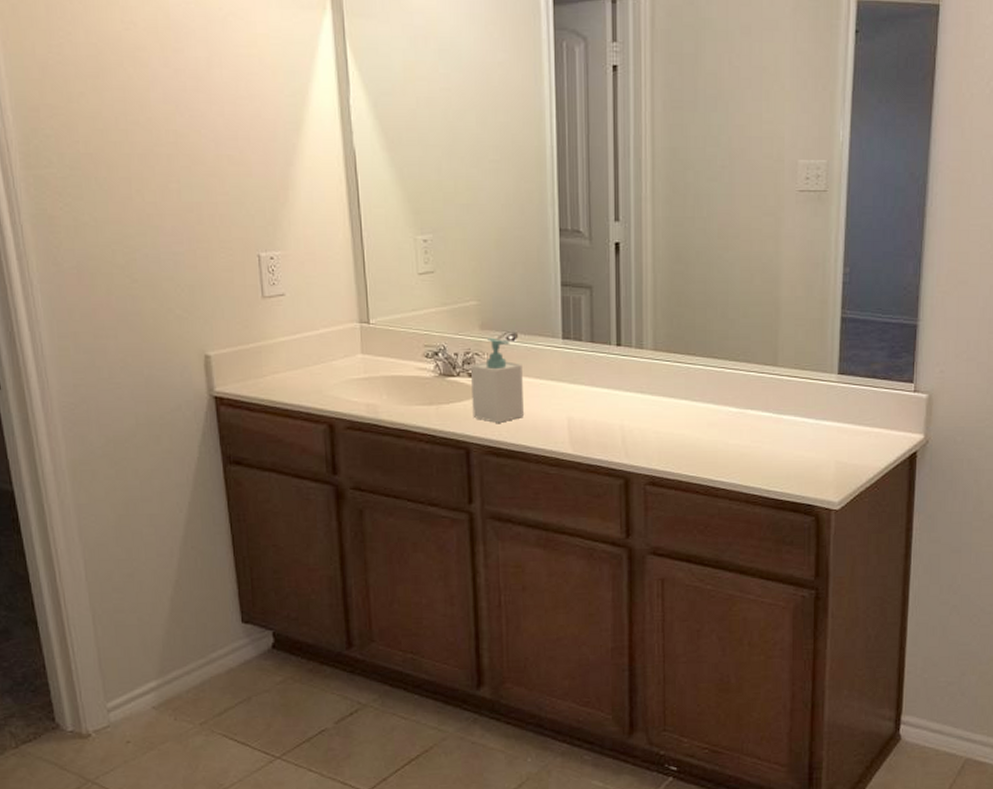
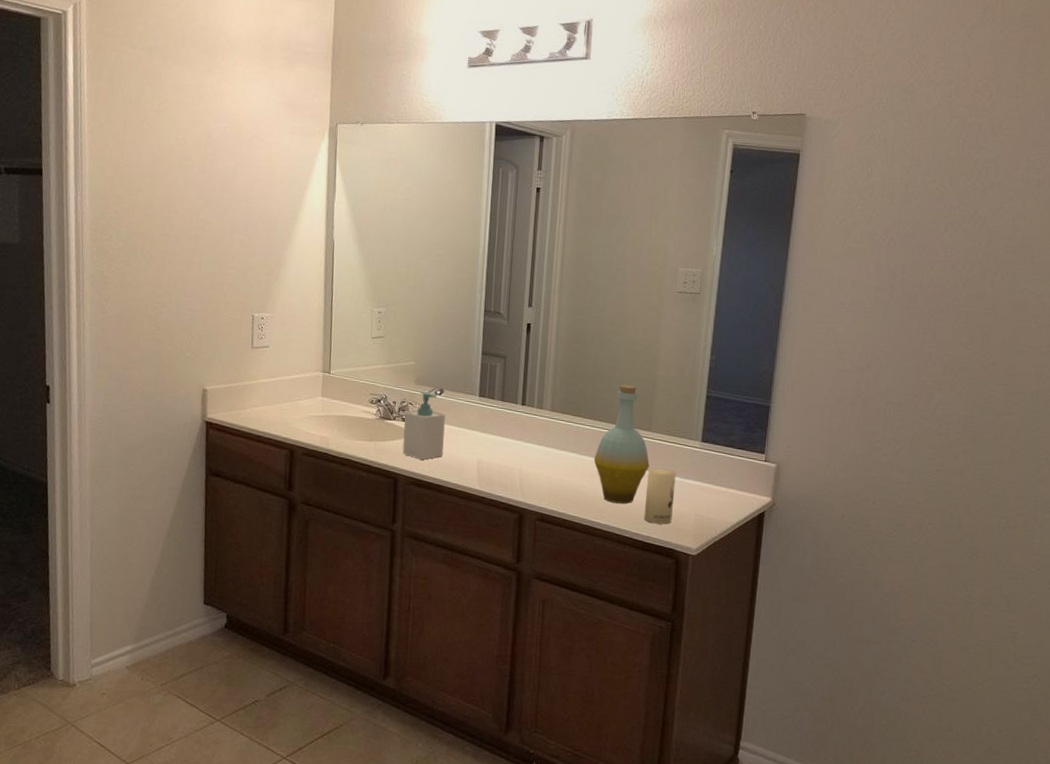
bottle: none [710,311,778,456] -> present [593,385,650,504]
candle: none [775,410,810,477] -> present [644,468,676,525]

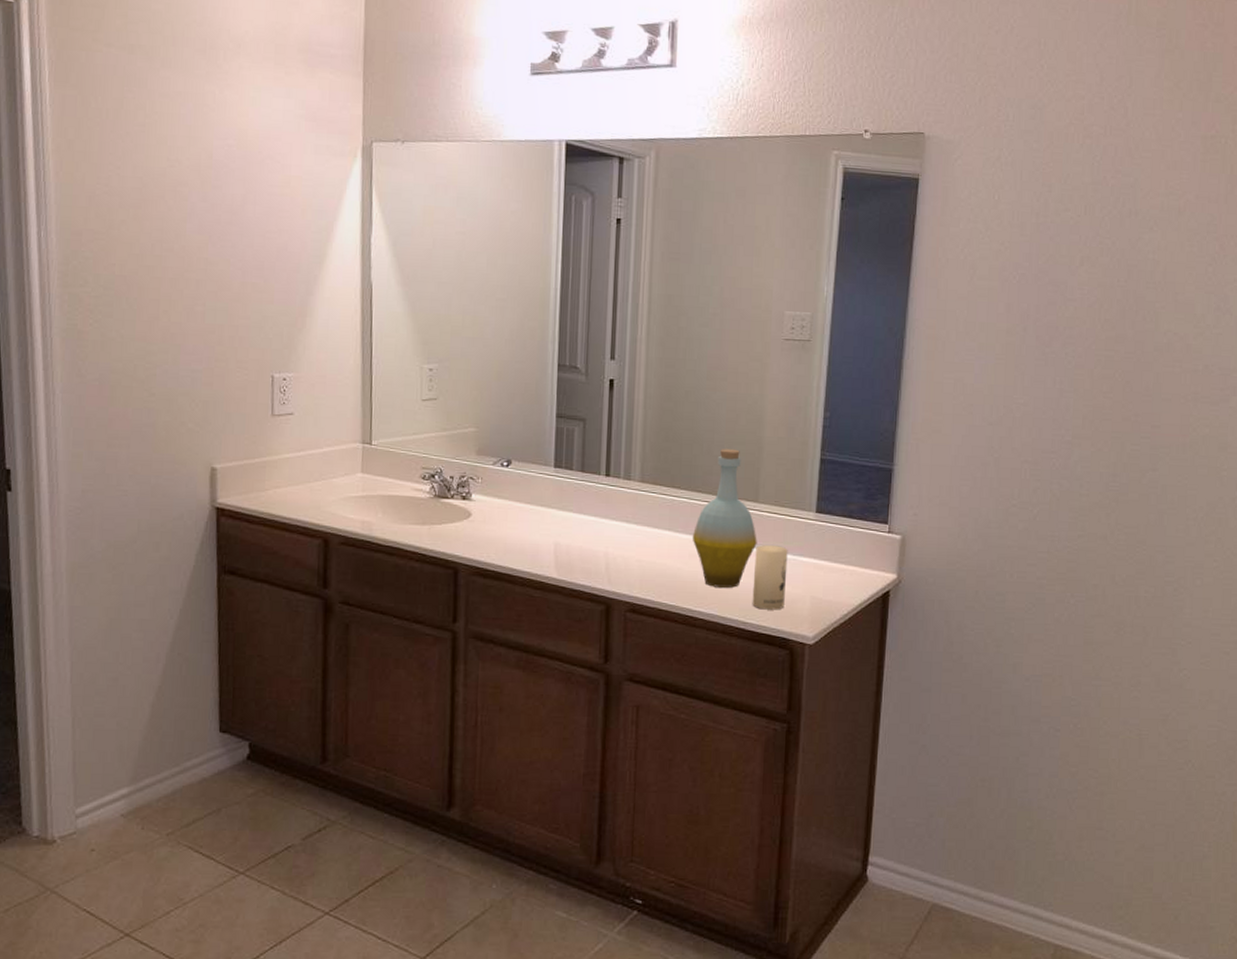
soap bottle: present [402,391,446,460] -> none [463,463,514,545]

